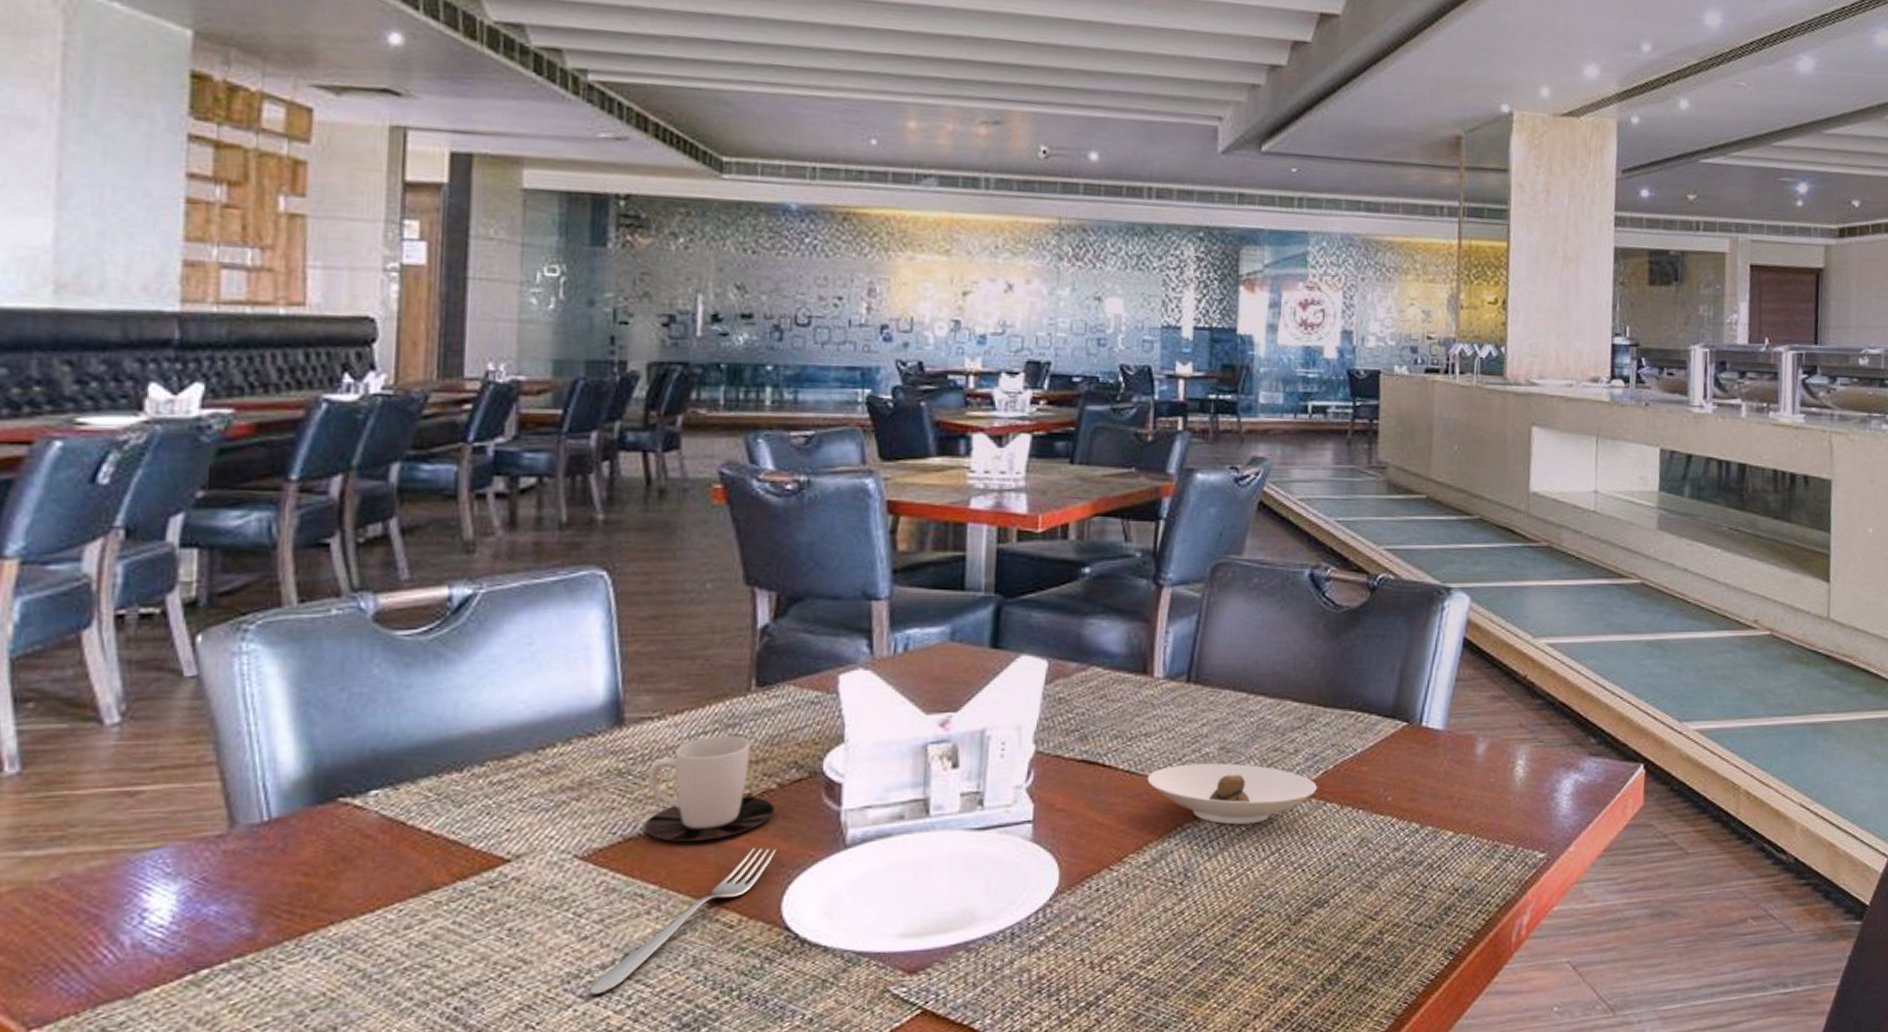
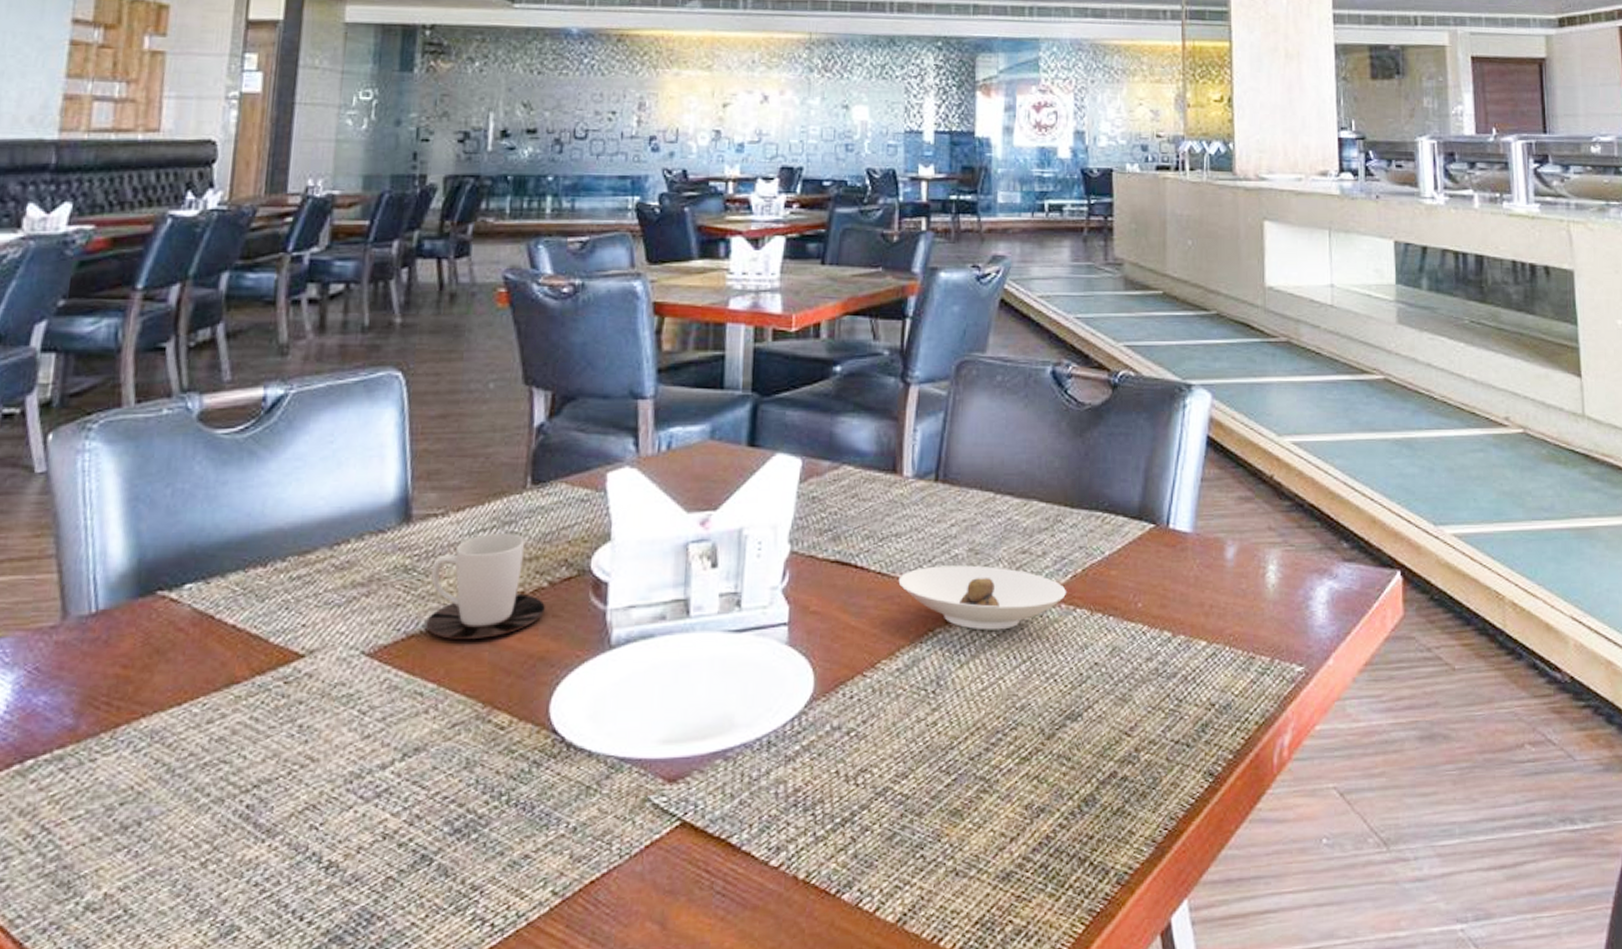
fork: present [589,847,777,995] -> none [369,646,546,795]

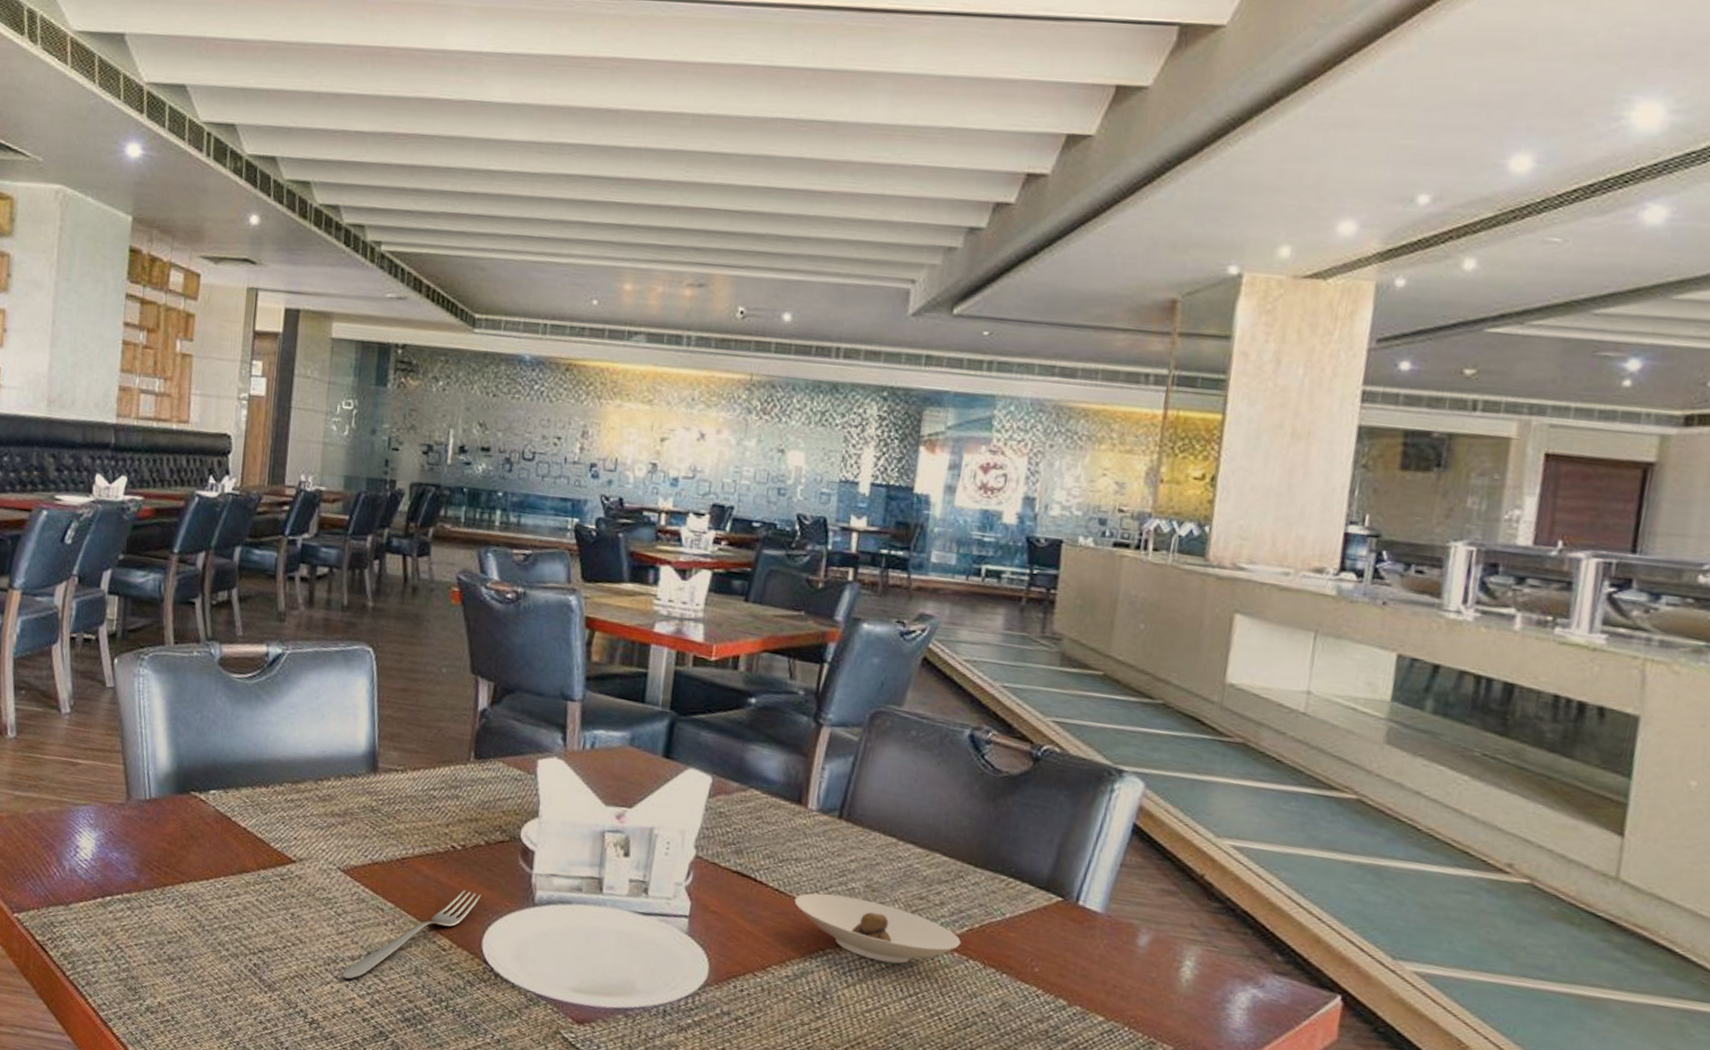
fork: none [369,646,546,795] -> present [342,889,481,980]
cup: present [426,532,545,639] -> none [387,793,482,877]

